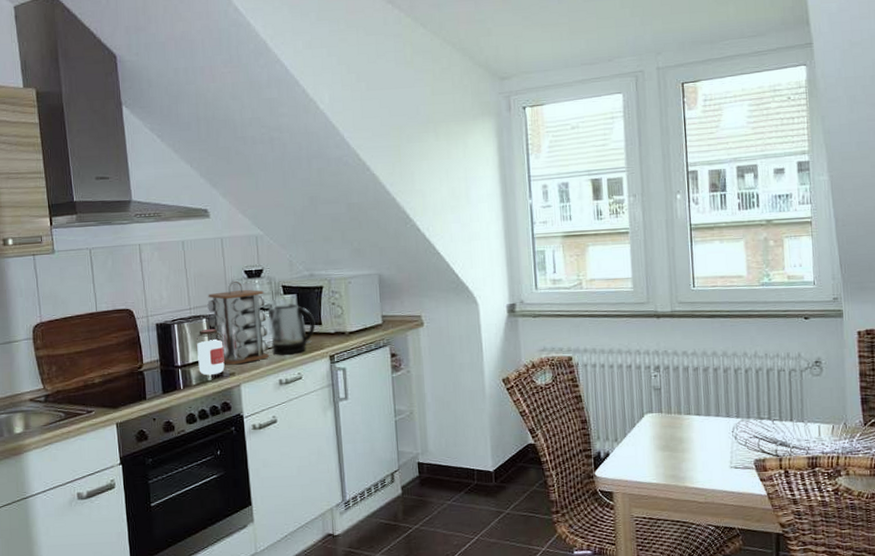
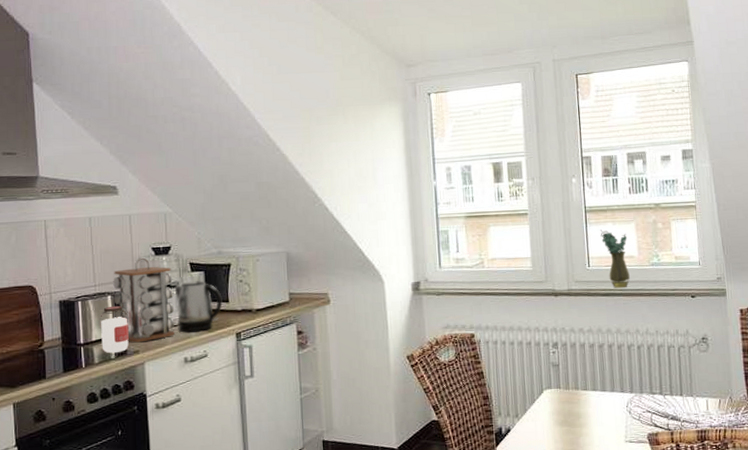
vase: none [706,248,738,310] -> present [600,230,630,289]

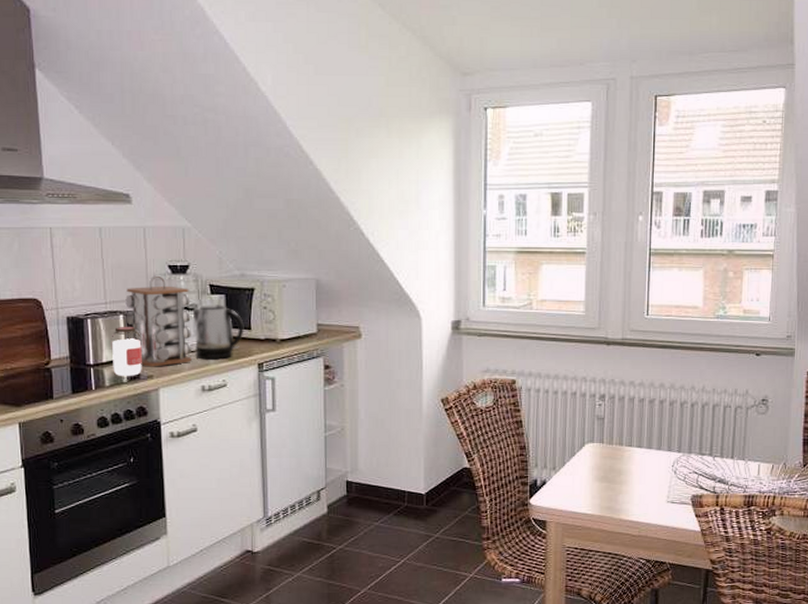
vase: present [600,230,630,289] -> none [663,275,693,341]

